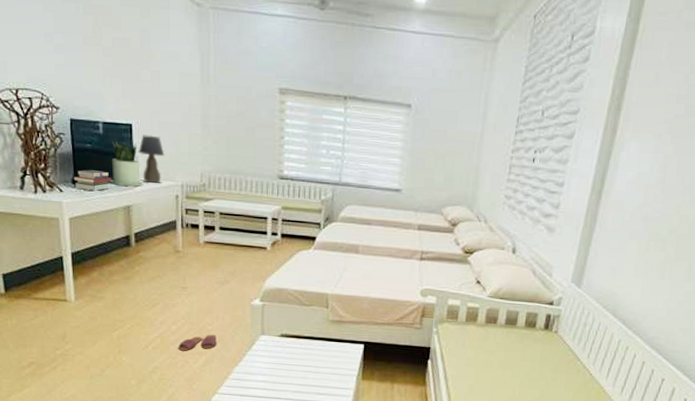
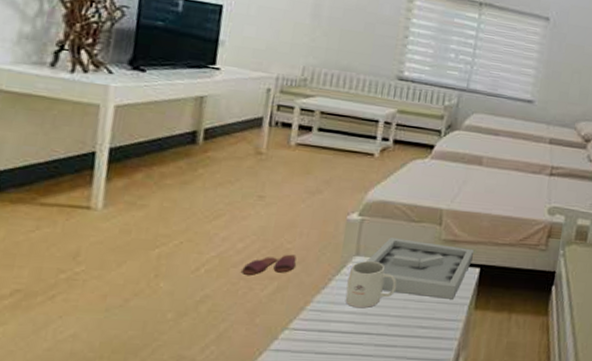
books: present [74,170,111,192] -> none [131,50,184,77]
planter: present [110,141,143,187] -> none [181,22,227,75]
table lamp: present [138,135,165,183] -> none [224,18,261,73]
mug: none [257,338,297,378] -> present [345,260,398,309]
decorative tray: none [270,319,357,371] -> present [367,238,474,299]

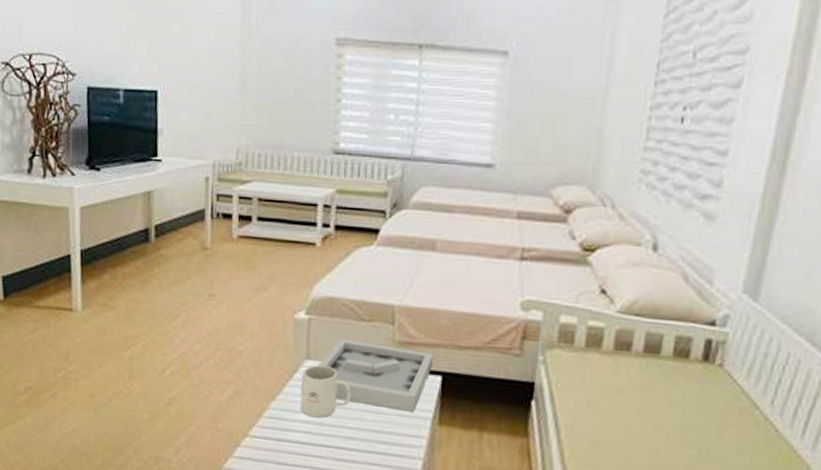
slippers: present [242,254,297,275] -> none [202,356,249,378]

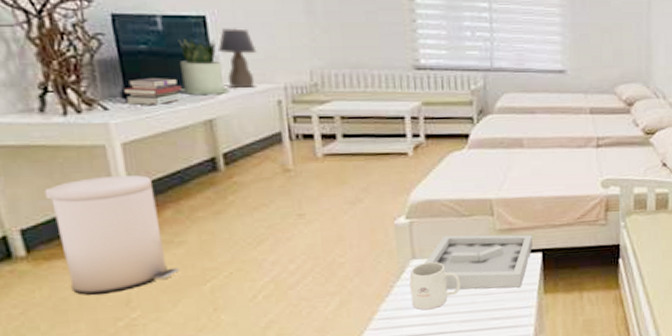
pedal bin: none [22,236,108,345] -> present [44,174,180,295]
books: none [88,148,131,175] -> present [124,78,183,106]
planter: none [129,112,167,168] -> present [178,39,229,96]
table lamp: none [163,103,195,162] -> present [217,28,257,88]

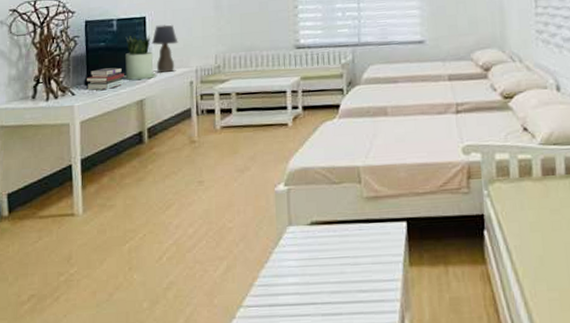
pedal bin: present [44,174,180,295] -> none [26,147,108,251]
mug: present [409,261,461,310] -> none [286,228,332,279]
decorative tray: present [424,234,533,290] -> none [299,202,397,259]

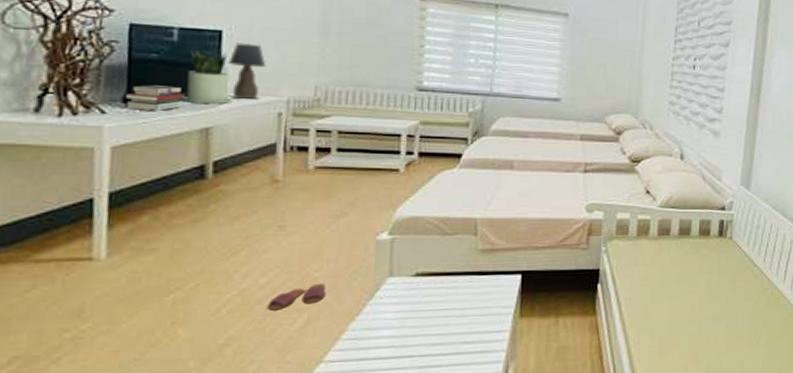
slippers: none [196,233,239,258] -> present [267,283,326,311]

